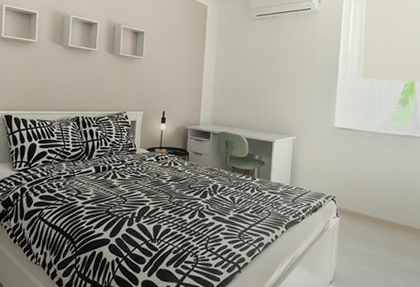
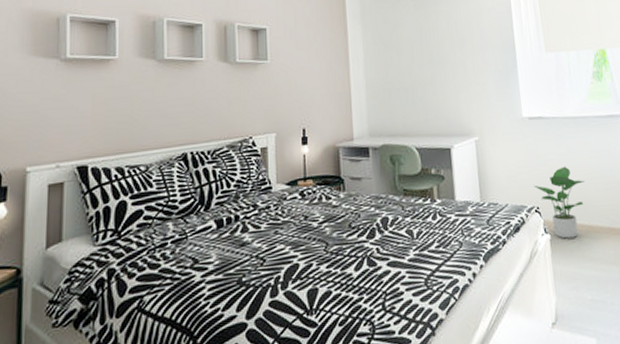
potted plant: none [335,169,376,224] -> present [535,166,585,239]

